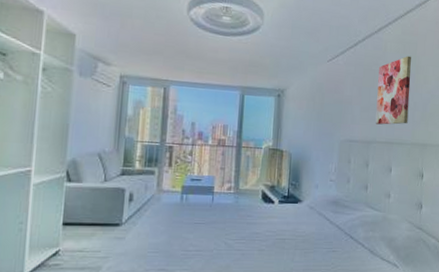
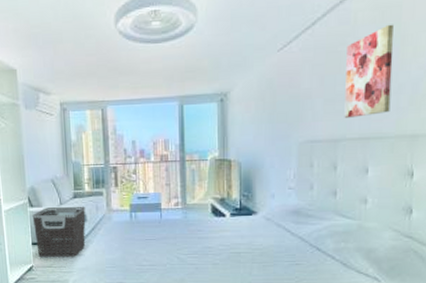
clothes hamper: none [68,182,133,241] -> present [32,206,86,258]

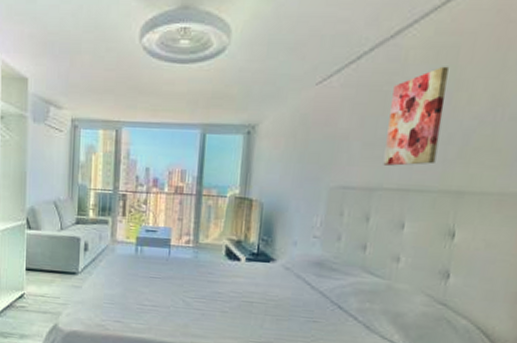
clothes hamper: present [32,206,86,258] -> none [29,231,87,290]

